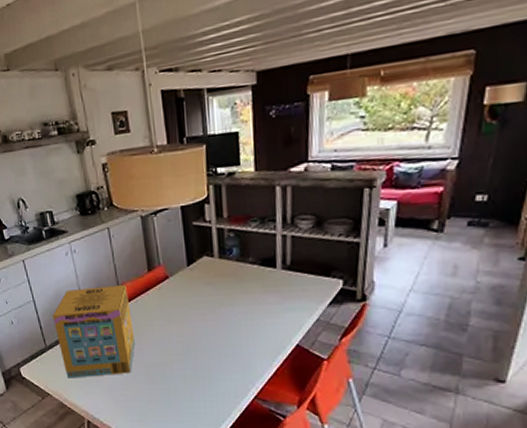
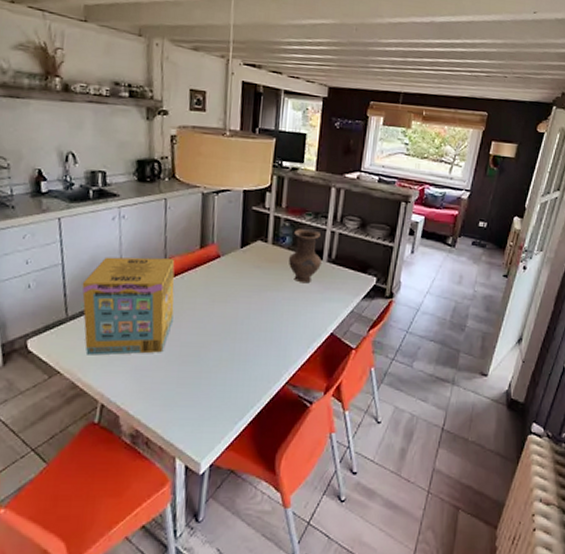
vase: none [238,236,275,295] -> present [288,229,321,284]

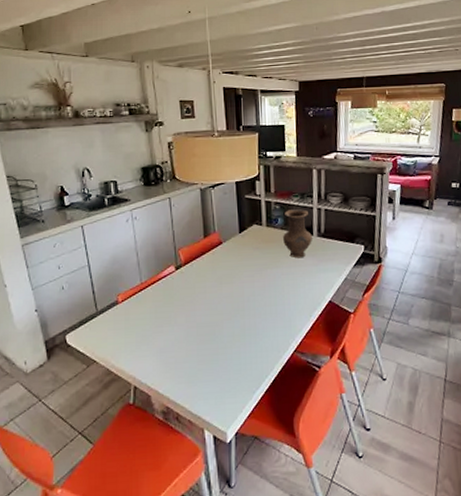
cereal box: present [81,257,175,355] -> none [107,249,188,343]

